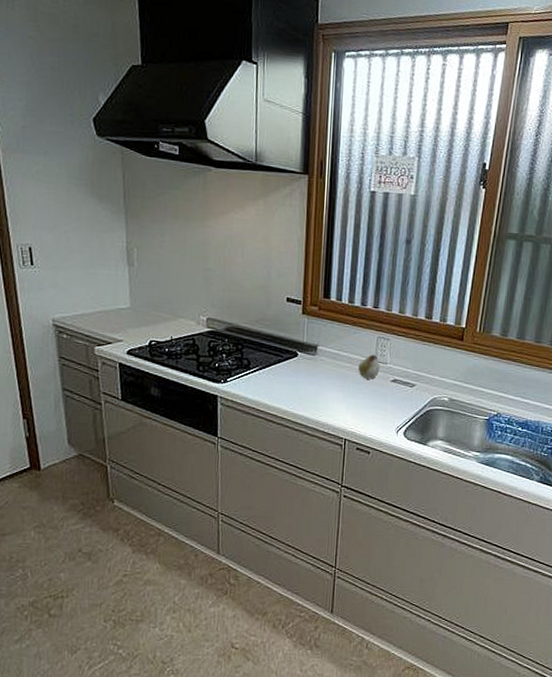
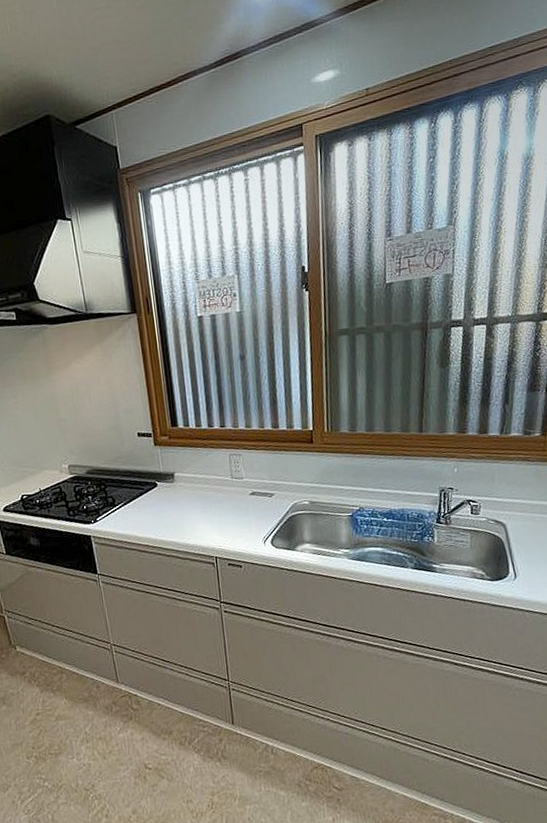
fruit: present [358,354,380,380] -> none [216,471,237,497]

